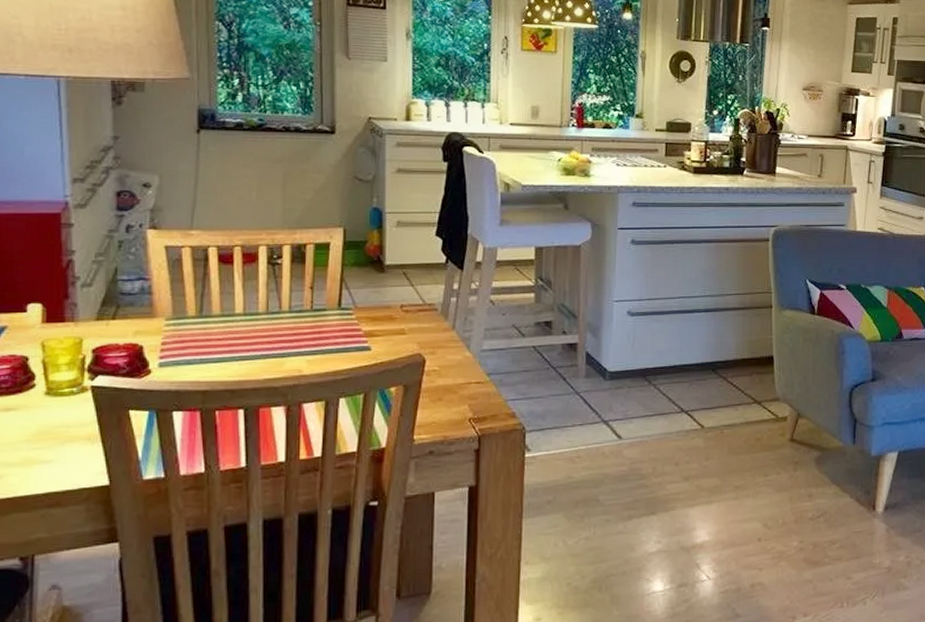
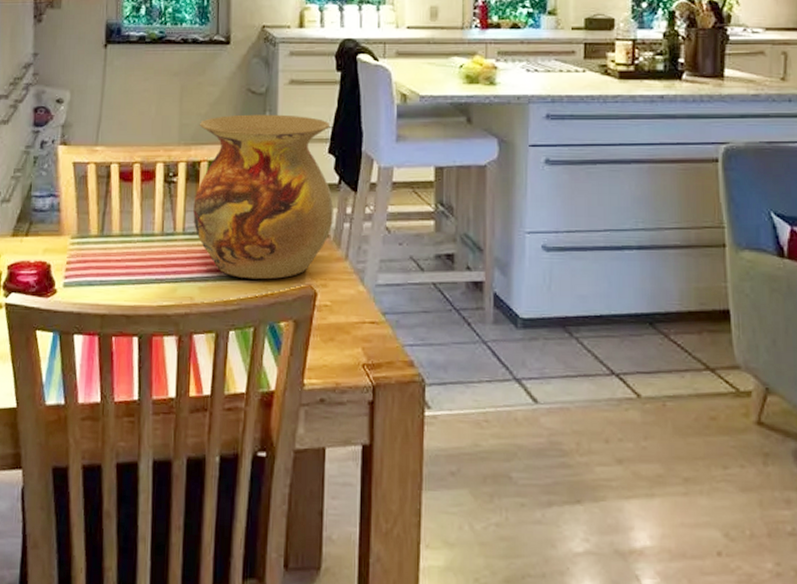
vase: none [300,200,441,351] -> present [193,114,333,280]

